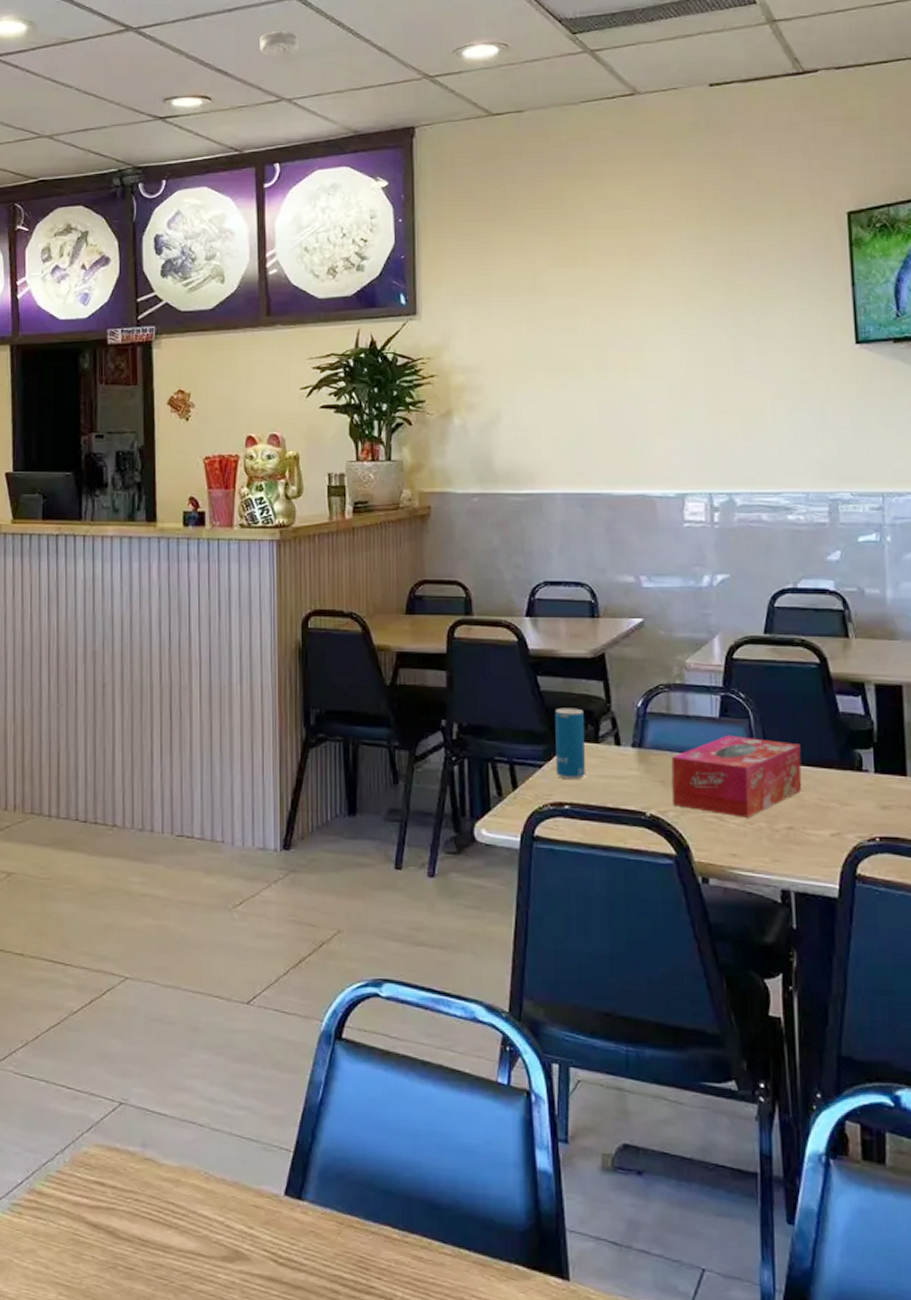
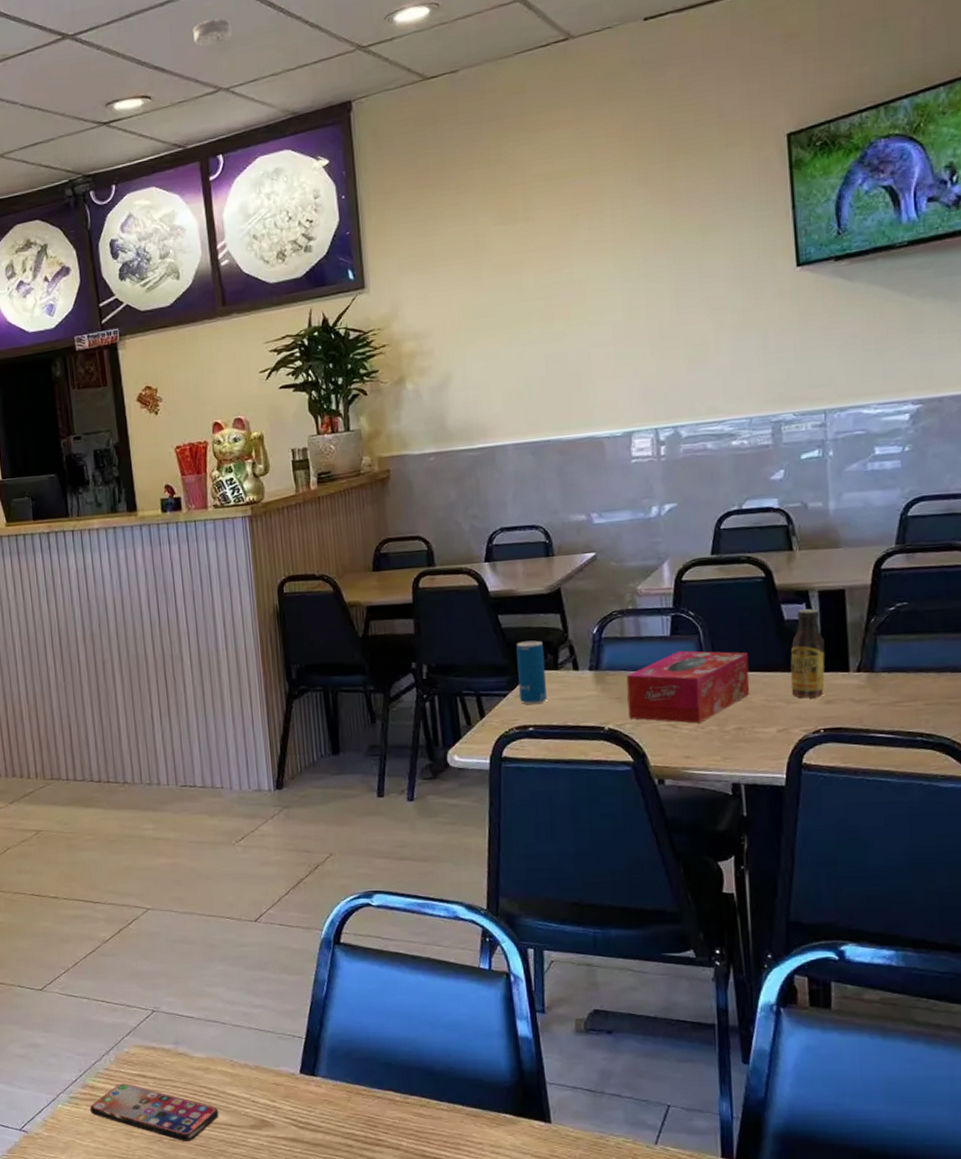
smartphone: none [34,1191,186,1271] -> present [89,1083,219,1141]
sauce bottle: none [844,703,881,802] -> present [790,608,825,699]

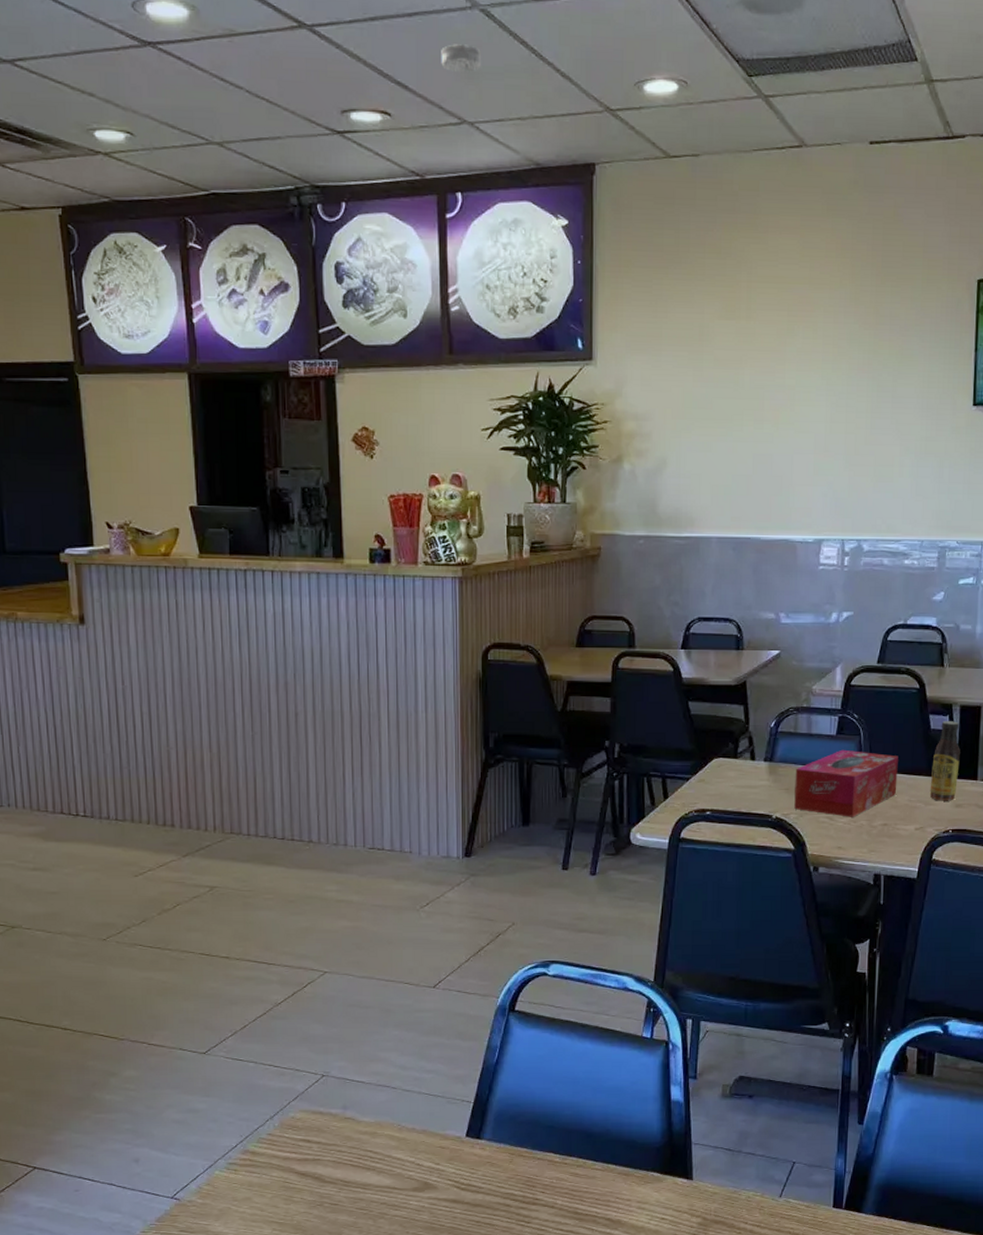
smartphone: present [89,1083,219,1141] -> none [249,1149,383,1205]
beverage can: present [516,640,547,705] -> none [701,729,727,790]

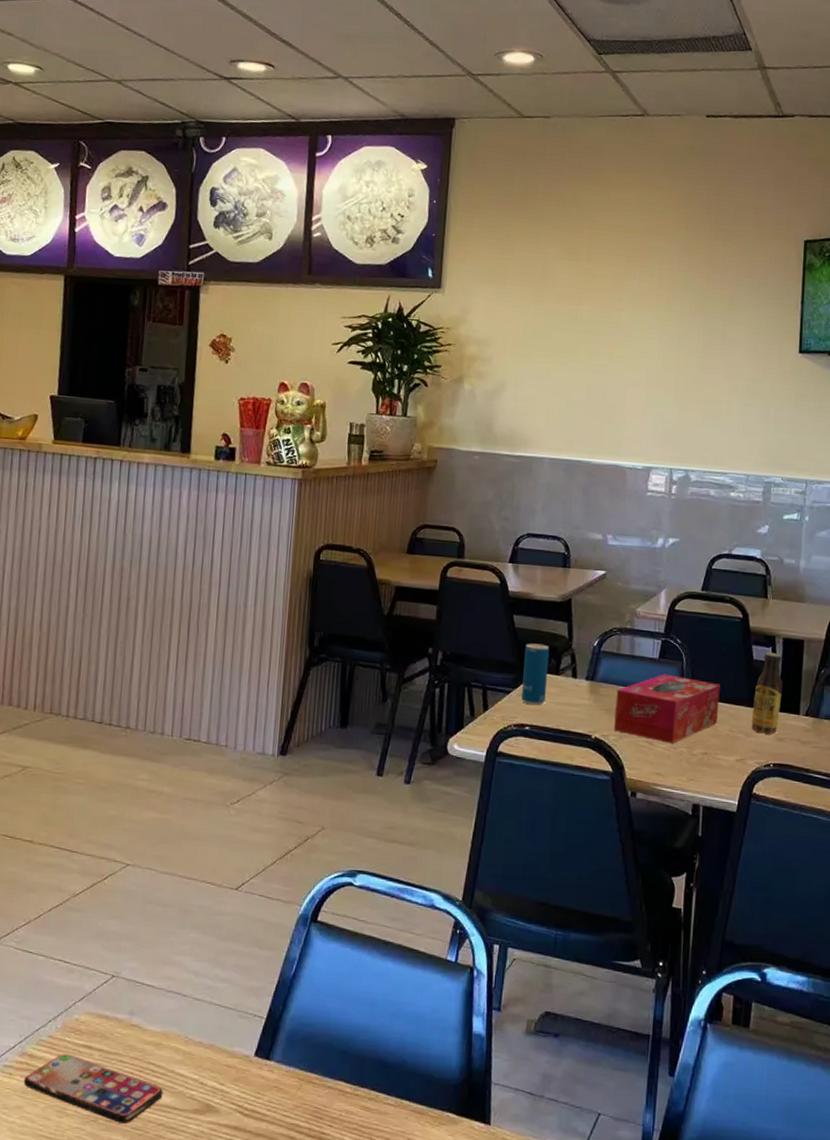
smartphone: none [249,1149,383,1205] -> present [23,1054,163,1123]
smoke detector: present [441,44,481,72] -> none [323,12,359,36]
beverage can: none [701,729,727,790] -> present [521,643,550,706]

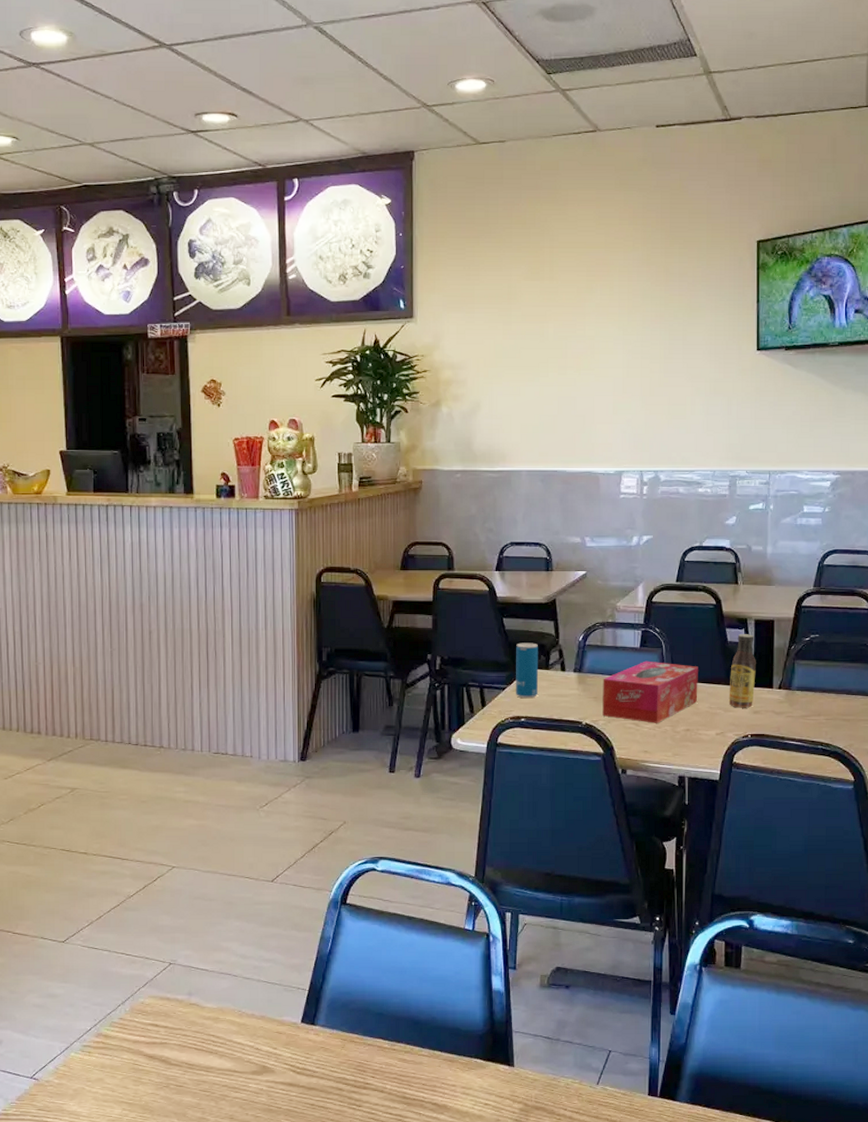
smartphone: present [23,1054,163,1123] -> none [101,1032,224,1087]

